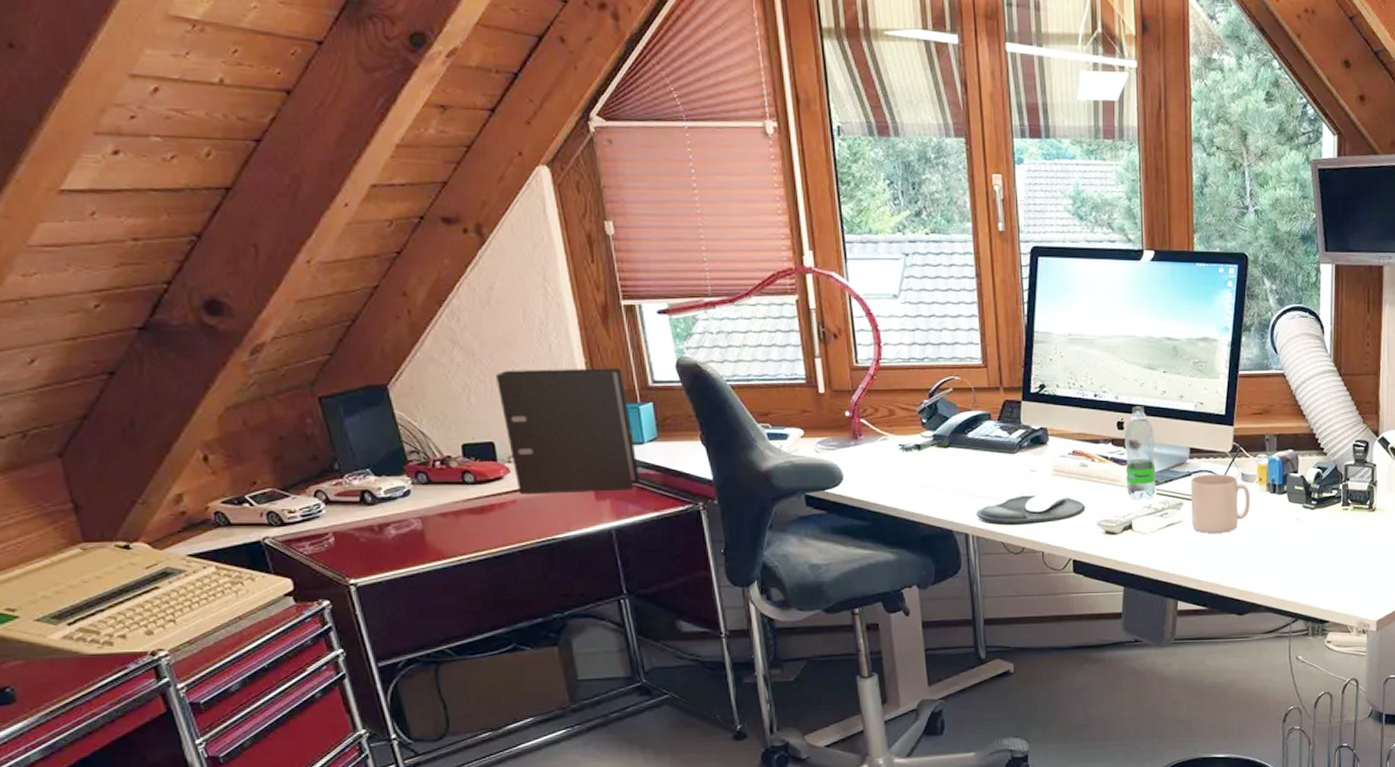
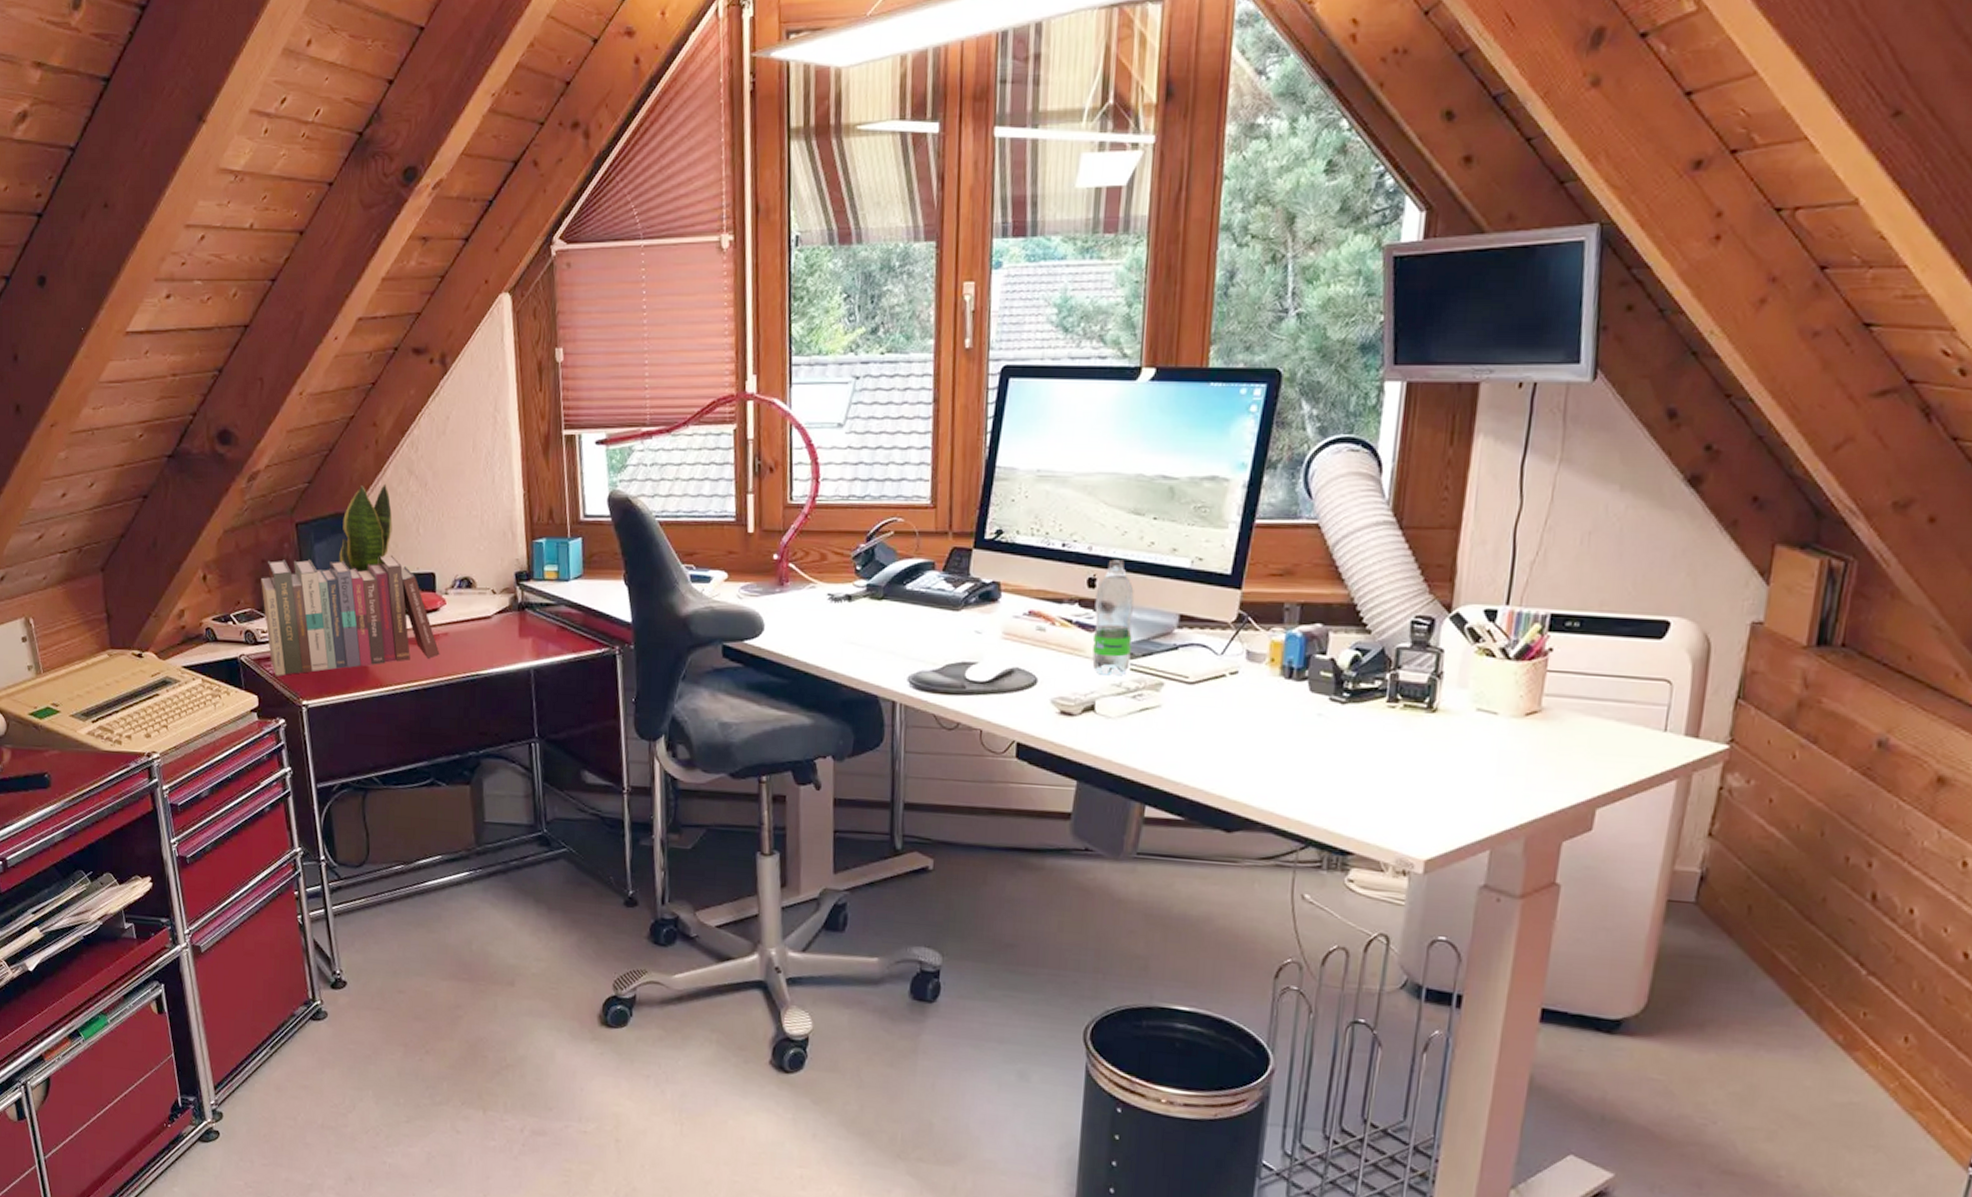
books: none [281,426,509,557] -> present [261,554,440,676]
potted plant: none [377,354,439,446] -> present [339,483,393,573]
binder: present [495,368,641,495] -> none [442,500,563,630]
mug: present [1191,474,1251,533] -> none [1173,648,1257,725]

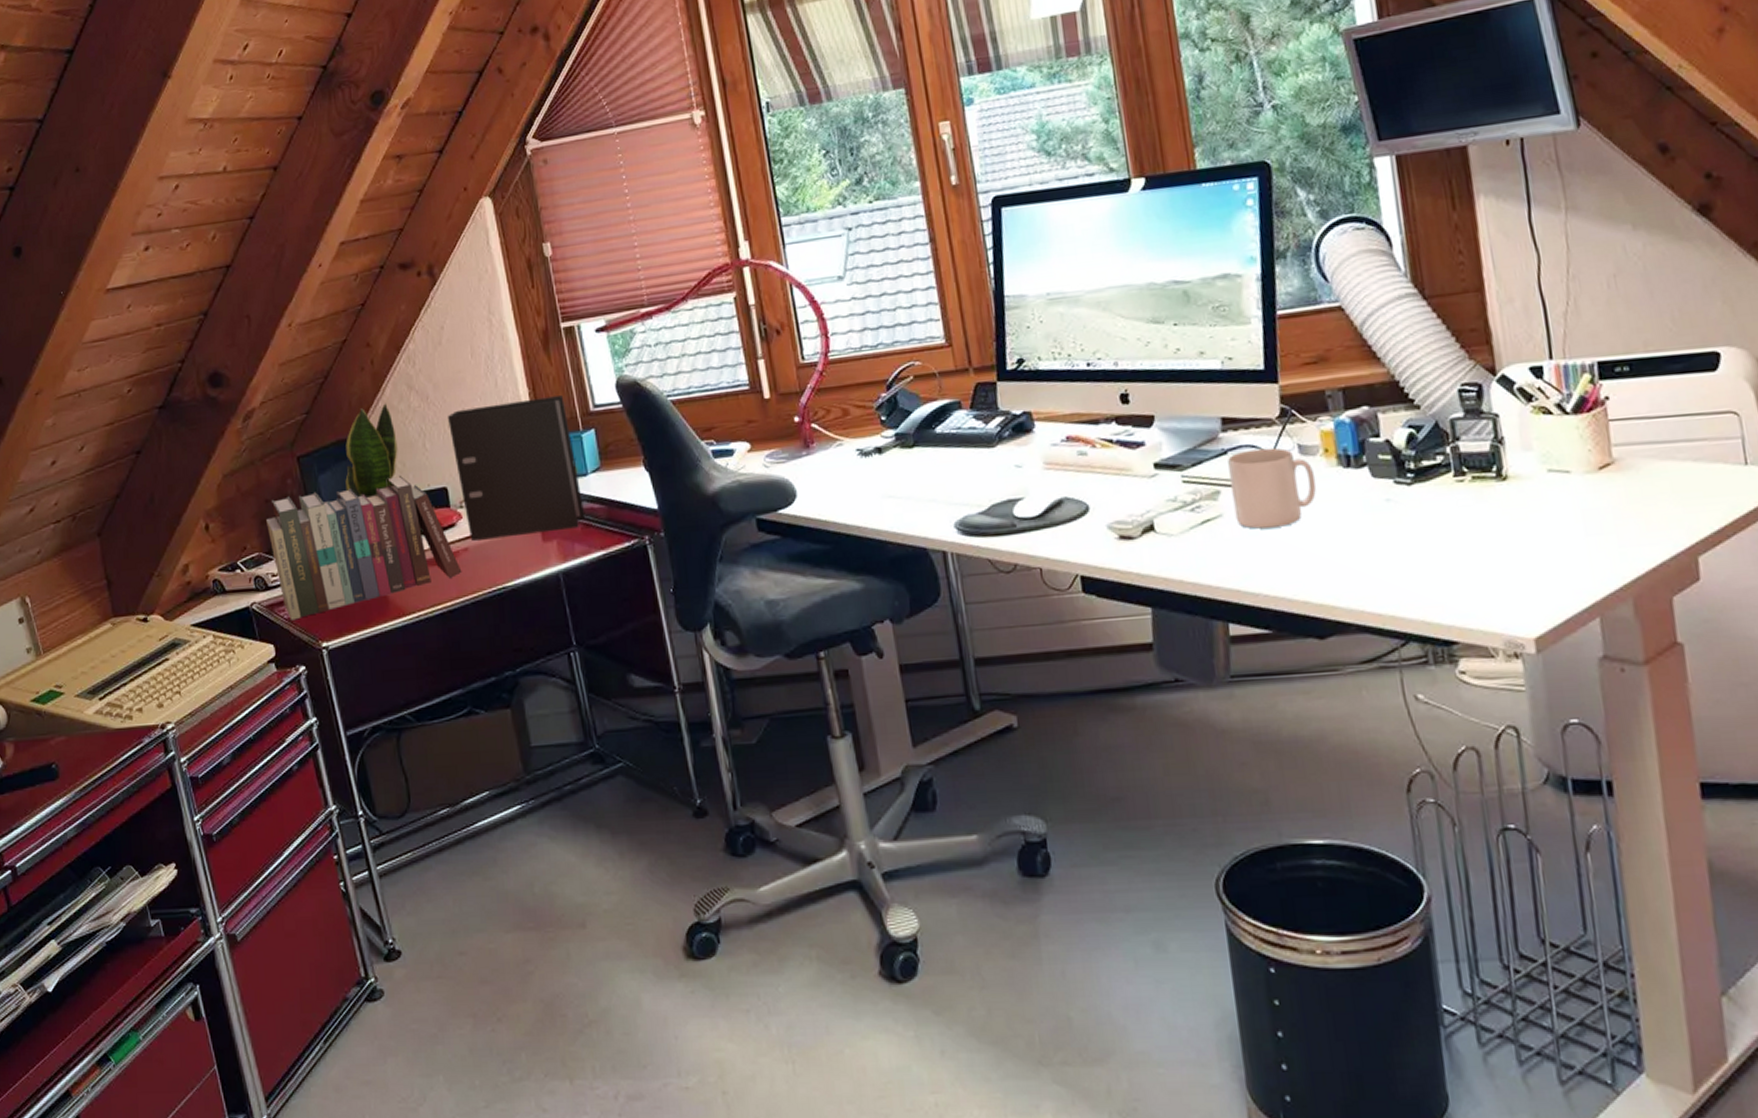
binder: none [442,500,563,630] -> present [447,395,586,542]
bottle: present [1092,559,1134,676] -> none [1130,371,1181,492]
mug: none [1173,648,1257,725] -> present [1228,447,1317,529]

